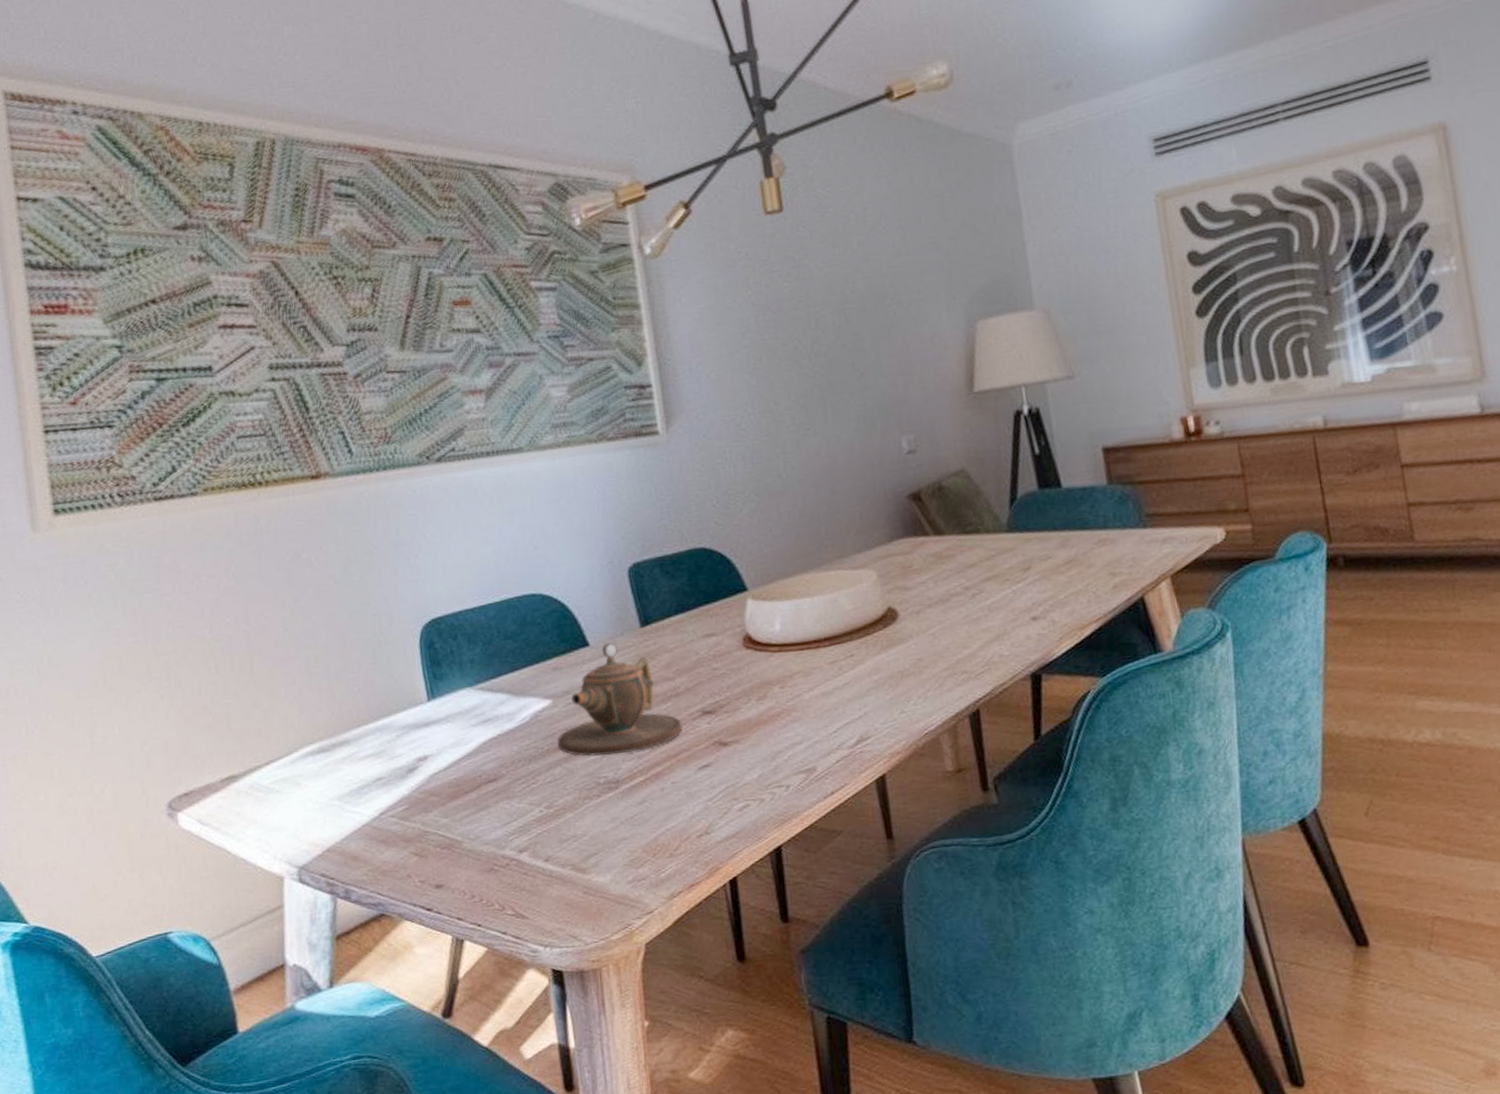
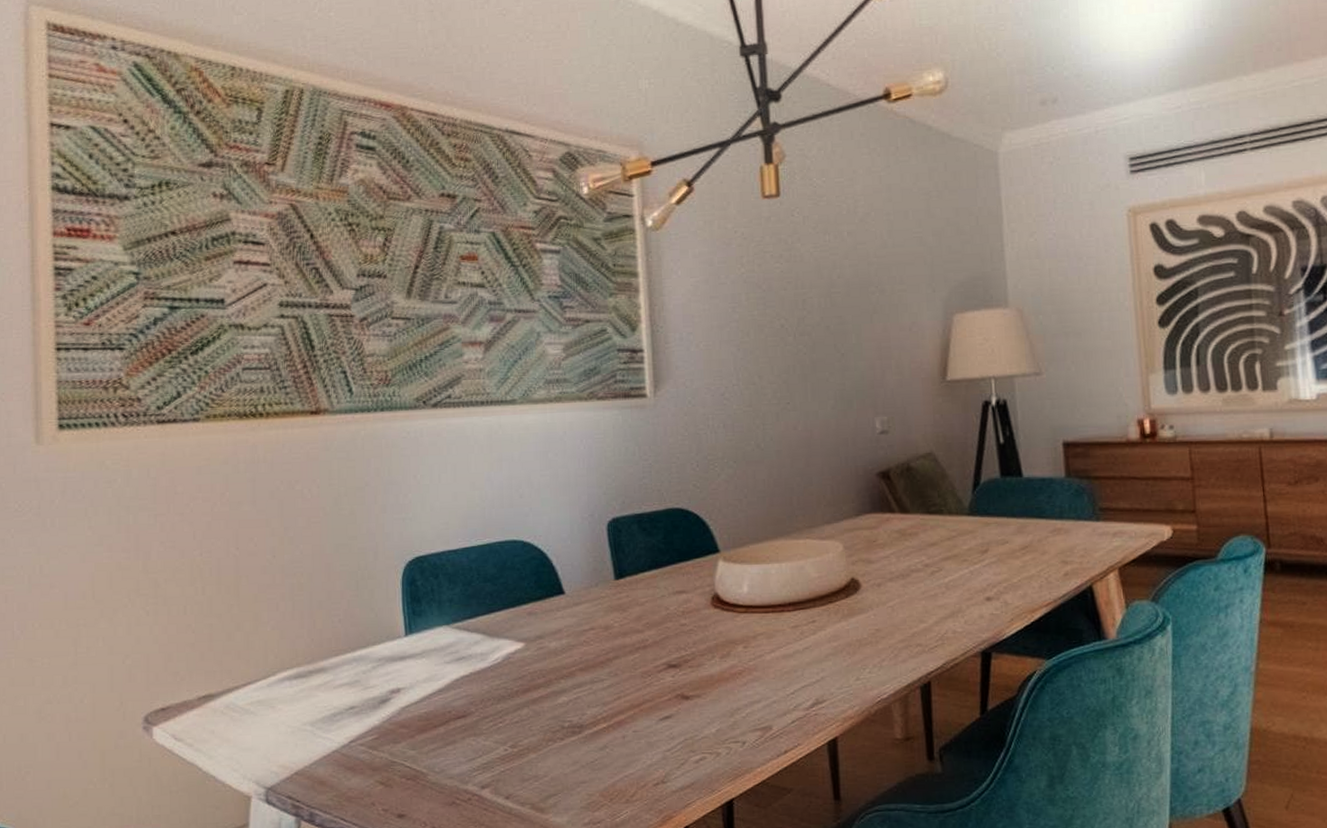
teapot: present [558,643,683,757] -> none [527,593,648,701]

